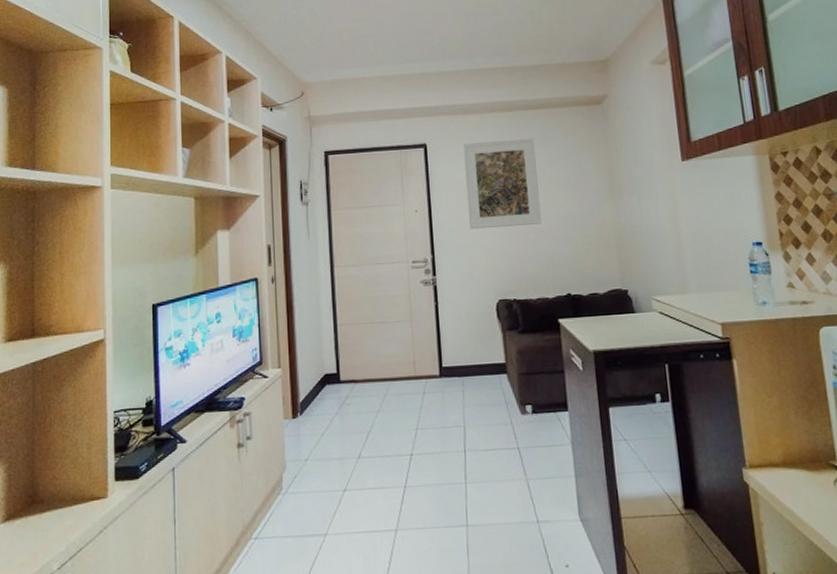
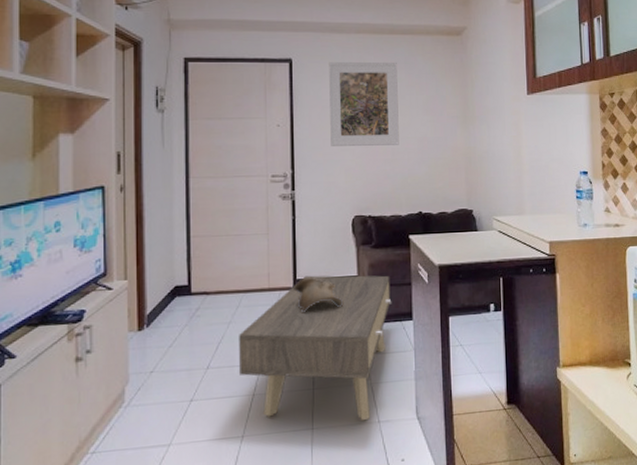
coffee table: none [388,362,544,519] -> present [239,275,392,420]
decorative bowl: none [440,365,493,403] -> present [294,278,344,314]

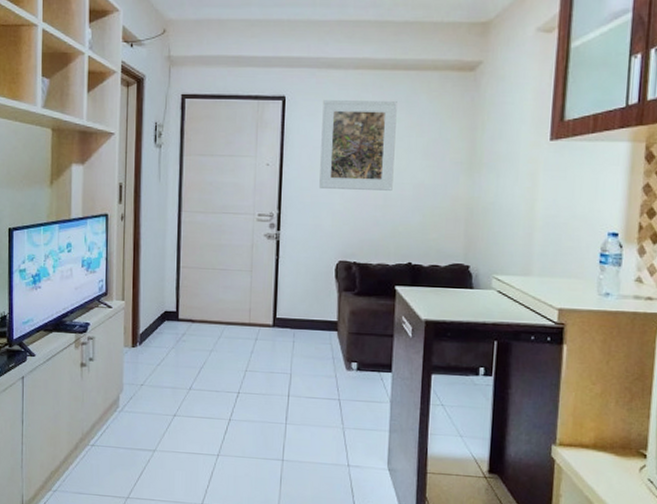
coffee table: present [239,275,392,420] -> none [218,315,371,461]
decorative bowl: present [294,278,344,314] -> none [273,318,322,351]

